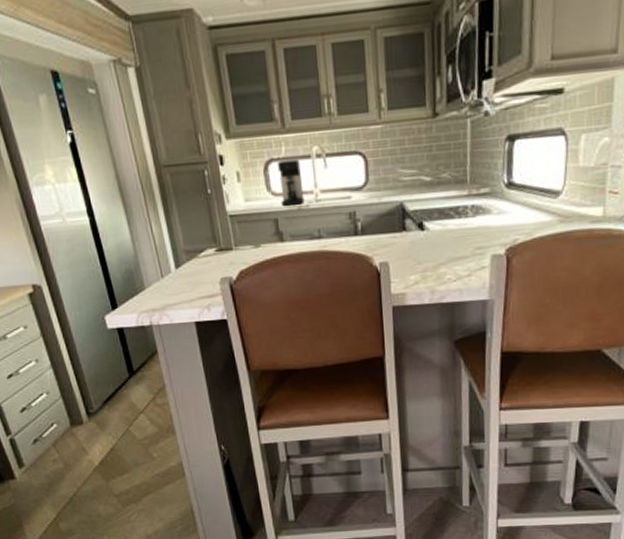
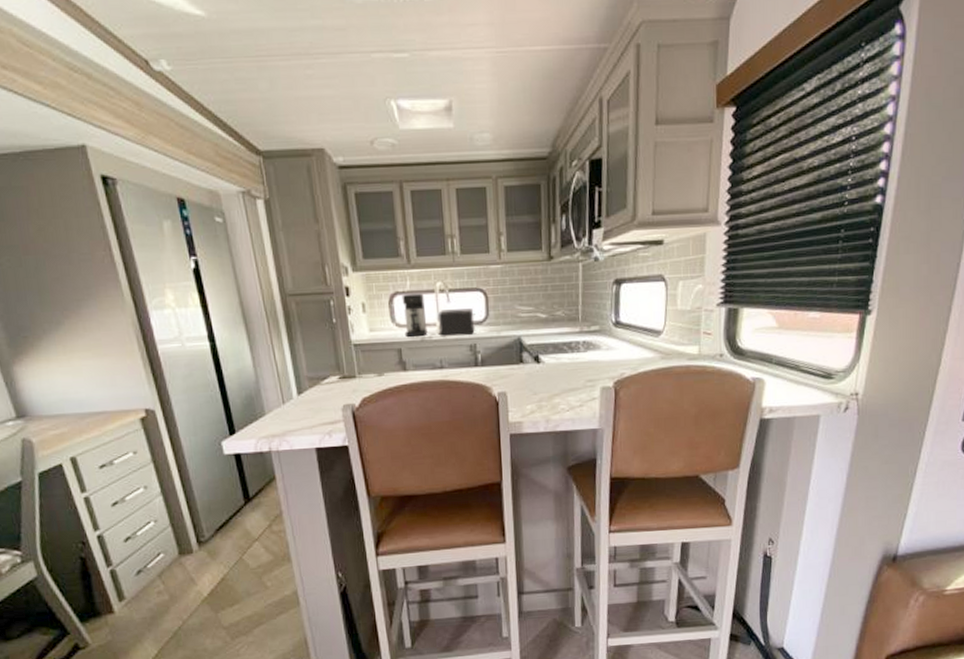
toaster: none [314,173,354,204] -> present [437,308,475,336]

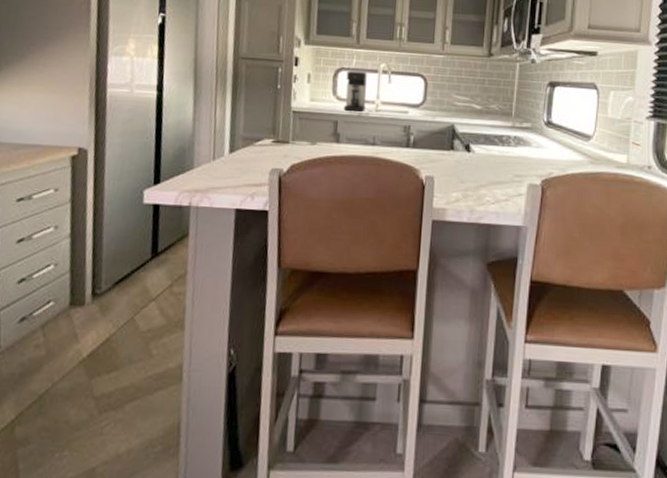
toaster: present [437,308,475,336] -> none [377,89,414,116]

